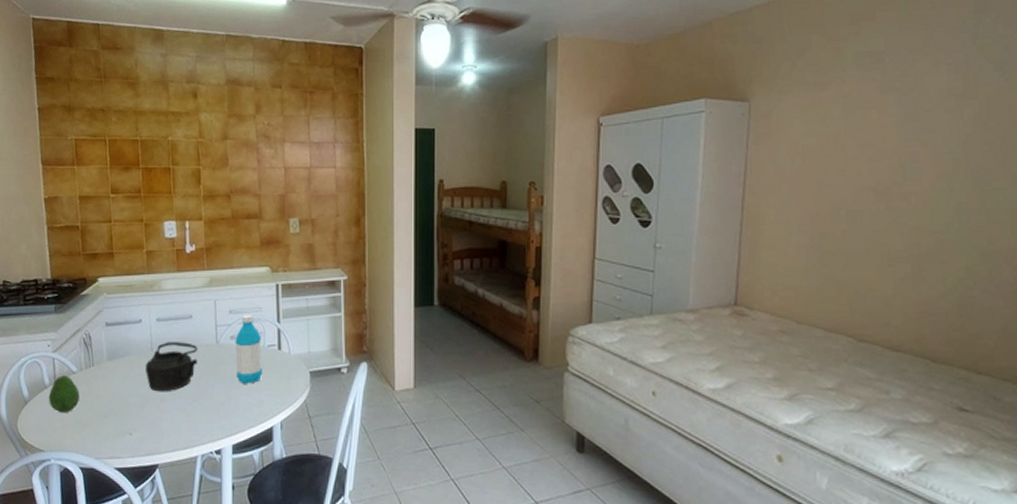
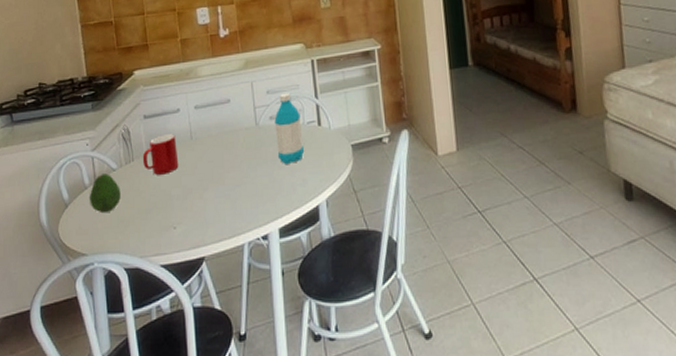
cup: none [102,343,138,382] -> present [142,134,179,175]
teapot: present [145,342,198,392] -> none [185,127,239,181]

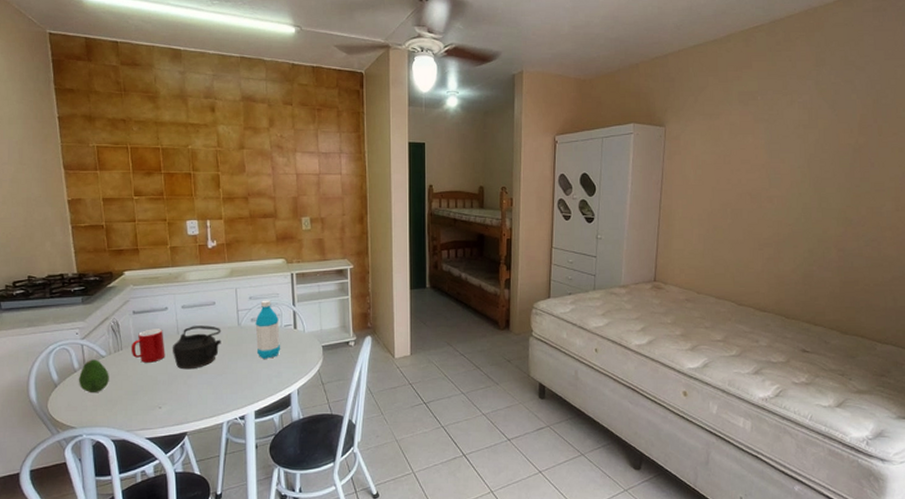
teapot: none [185,127,239,181] -> present [172,325,222,370]

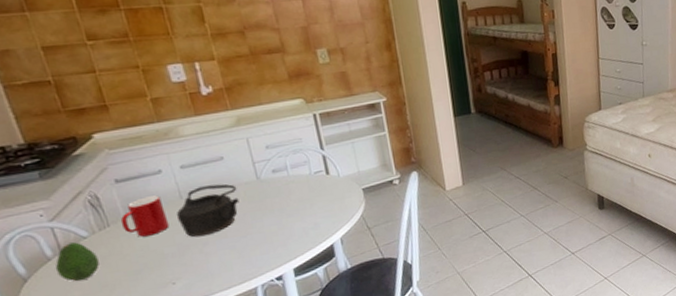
water bottle: present [255,300,281,359] -> none [277,146,314,212]

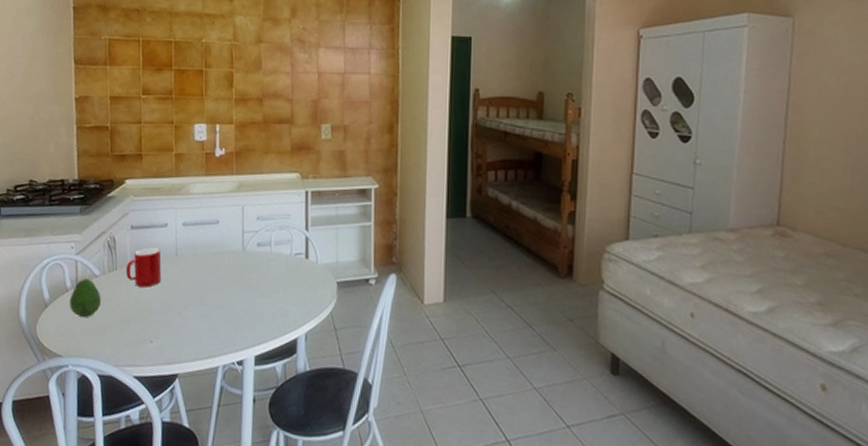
teapot: present [176,184,240,238] -> none [169,247,224,299]

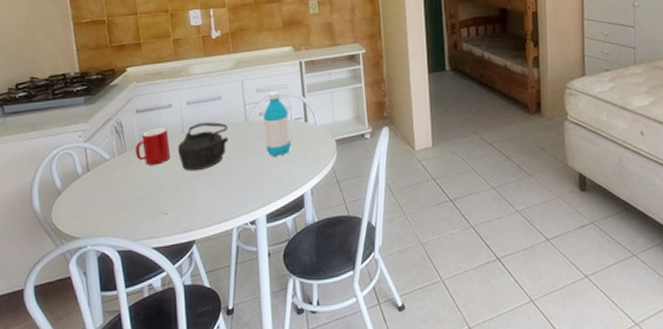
fruit: present [69,278,101,317] -> none [82,163,113,199]
teapot: none [169,247,224,299] -> present [177,122,229,171]
water bottle: none [261,221,290,293] -> present [263,91,292,156]

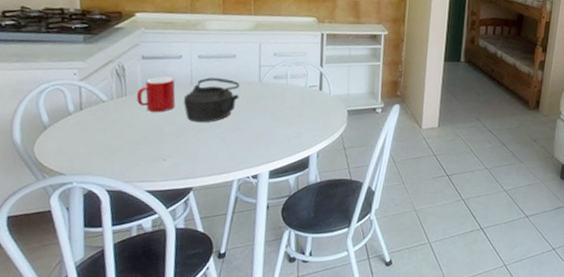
water bottle: present [263,91,292,156] -> none [276,58,304,118]

